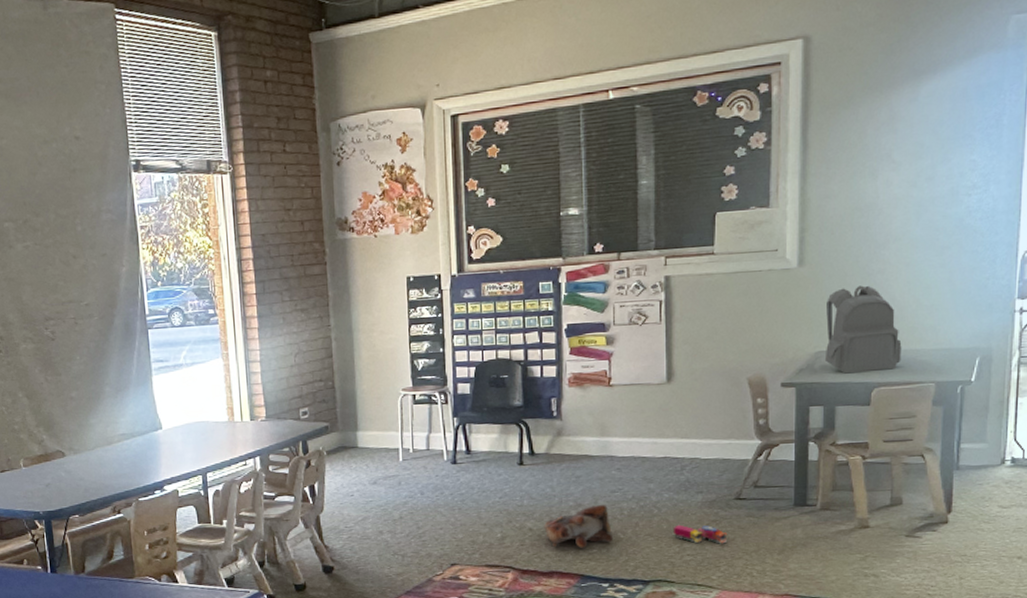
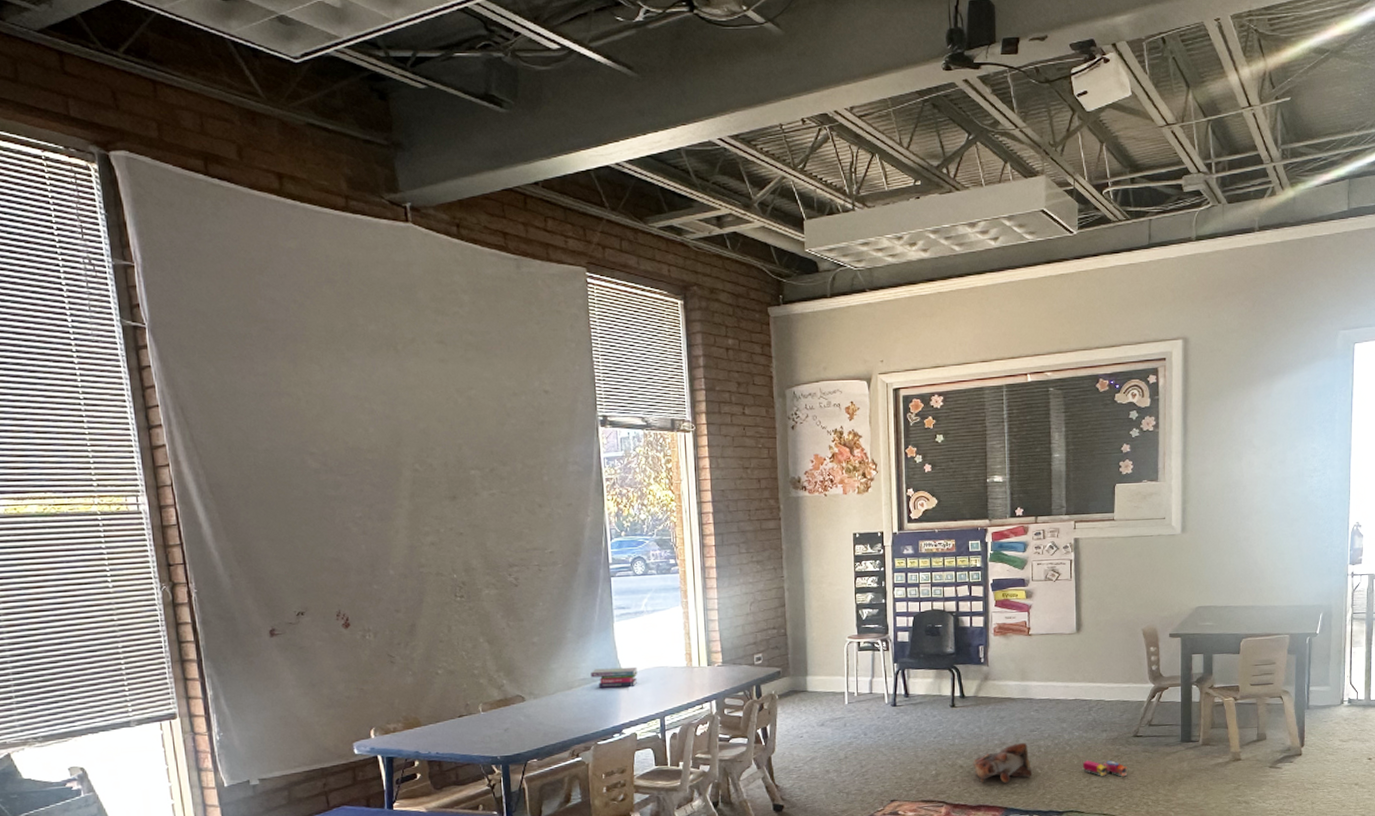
books: none [130,421,178,444] -> present [591,667,638,688]
backpack: present [824,285,902,374] -> none [1203,550,1263,626]

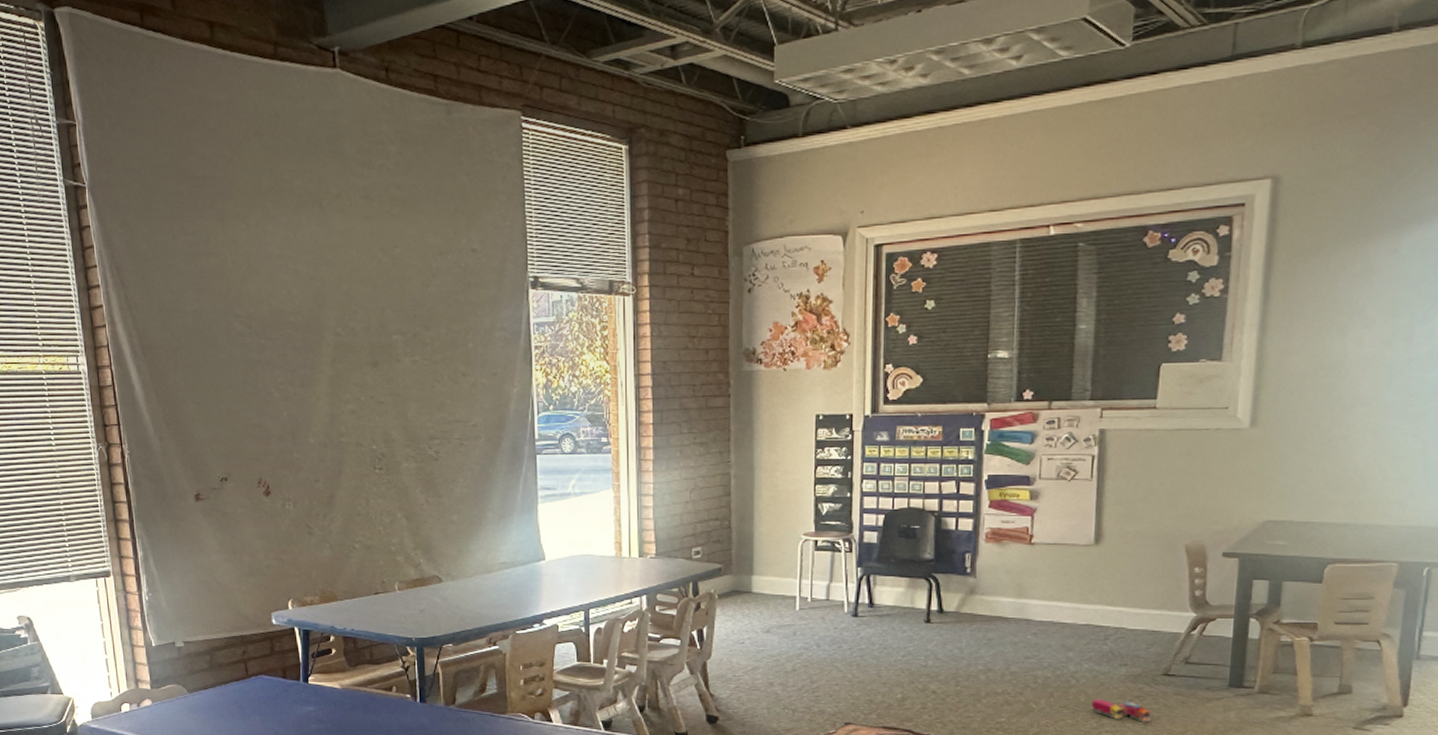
books: present [591,667,638,688] -> none [511,553,562,575]
plush toy: present [972,742,1033,783] -> none [947,670,1025,716]

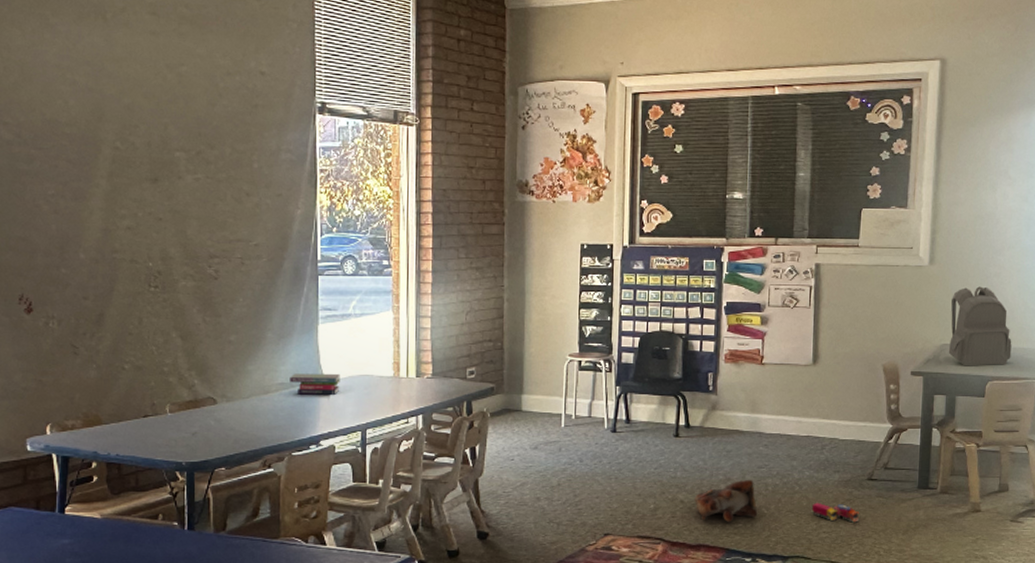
books: none [511,553,562,575] -> present [290,373,340,396]
plush toy: none [947,670,1025,716] -> present [693,479,758,522]
backpack: none [1273,451,1363,547] -> present [948,286,1012,366]

